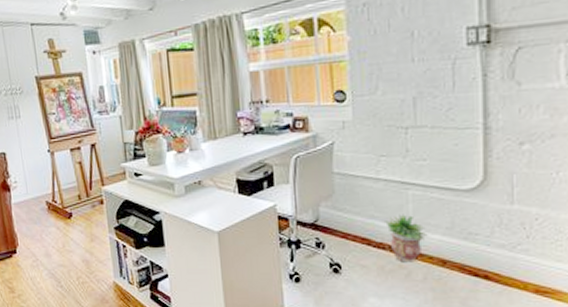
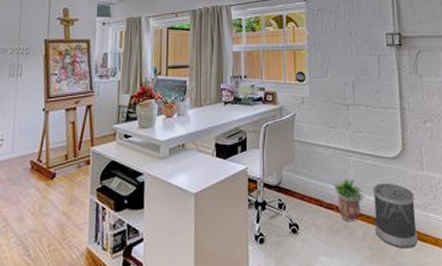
wastebasket: none [438,219,498,292] -> present [373,182,418,249]

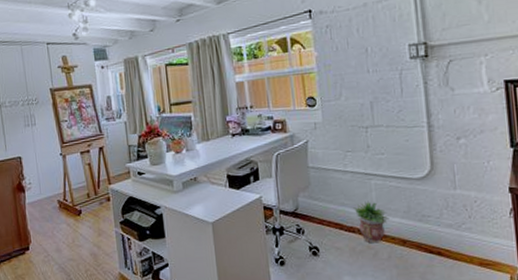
wastebasket: present [373,182,418,249] -> none [397,204,450,267]

